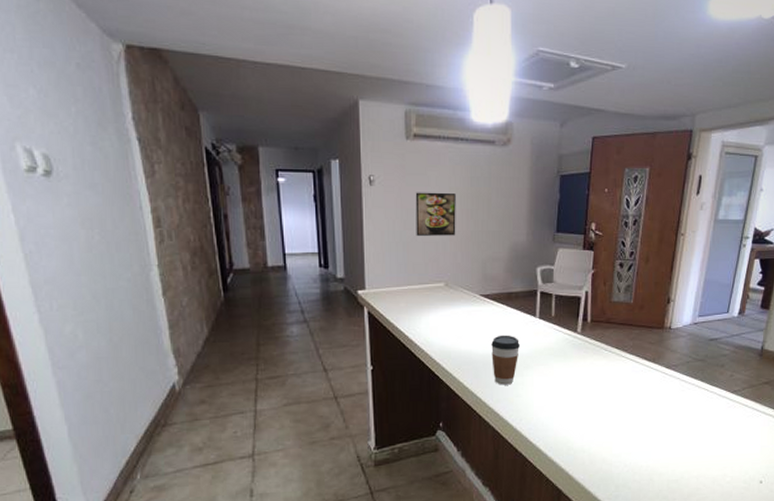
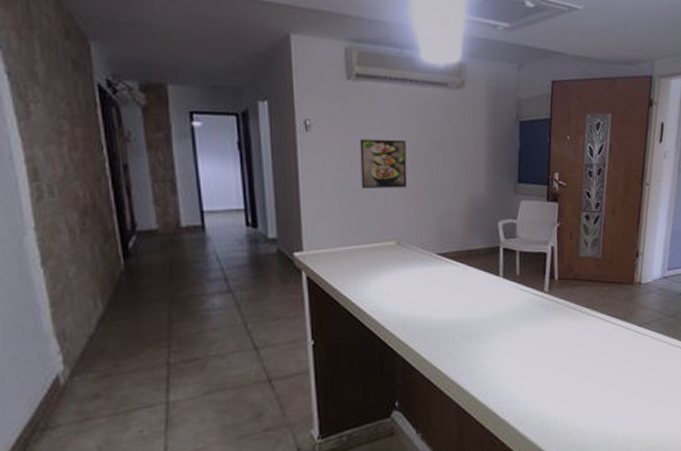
coffee cup: present [491,335,520,385] -> none [451,297,483,355]

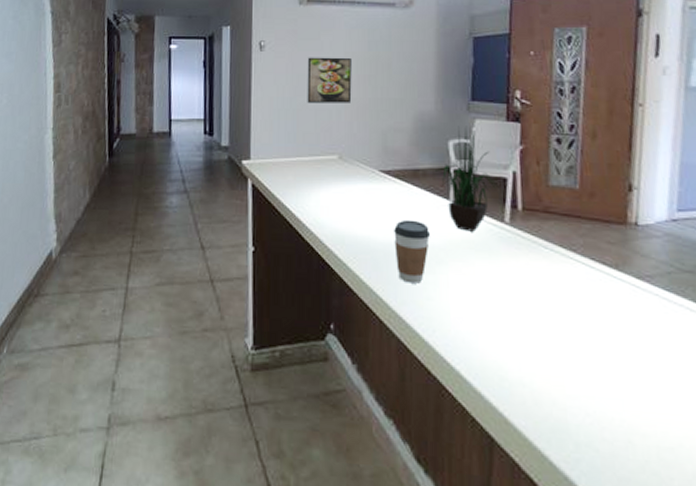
coffee cup: none [451,297,483,355] -> present [394,219,430,284]
potted plant: none [487,198,539,303] -> present [436,117,498,232]

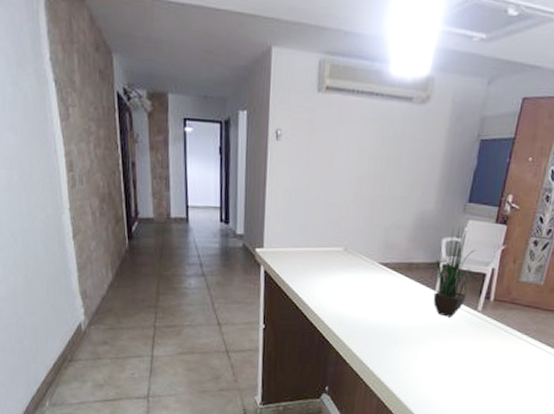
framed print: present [307,57,352,103] -> none [319,150,364,199]
coffee cup: present [394,219,430,284] -> none [384,306,415,357]

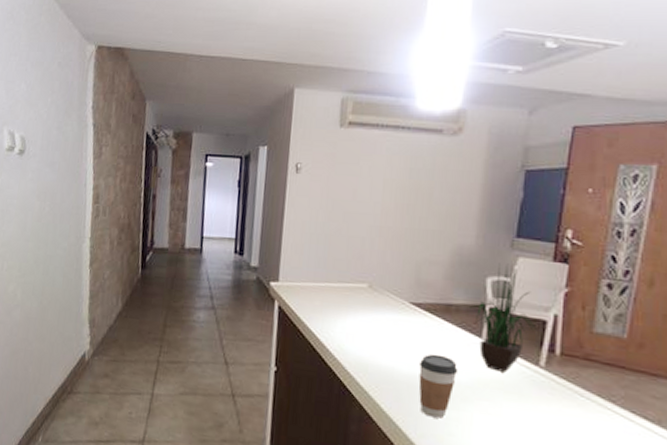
coffee cup: none [384,306,415,357] -> present [418,354,457,419]

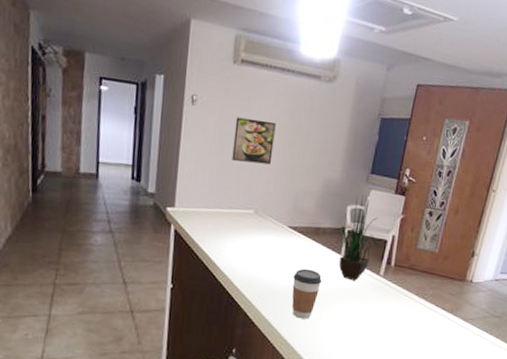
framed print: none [340,182,391,232] -> present [232,117,276,165]

